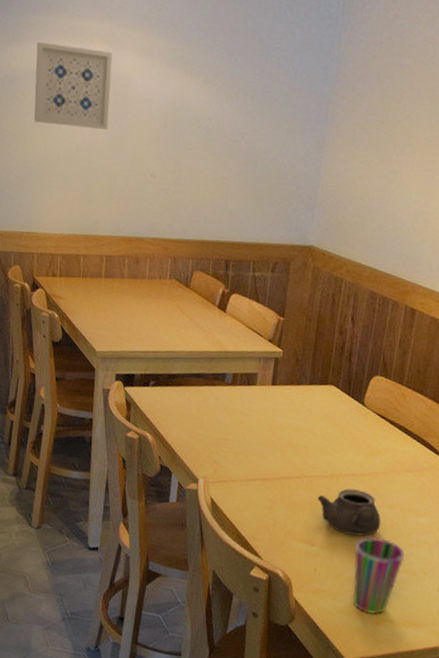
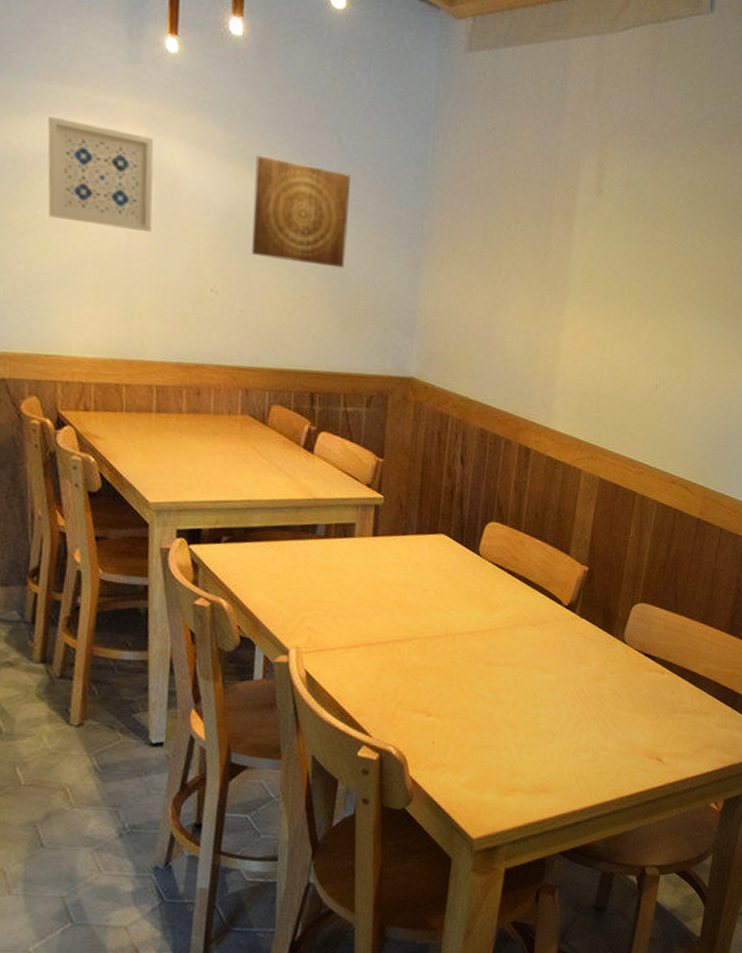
wall art: none [184,59,267,152] -> present [251,155,350,269]
teapot: present [317,488,381,536] -> none [431,648,504,700]
cup: present [352,536,405,615] -> none [476,699,532,785]

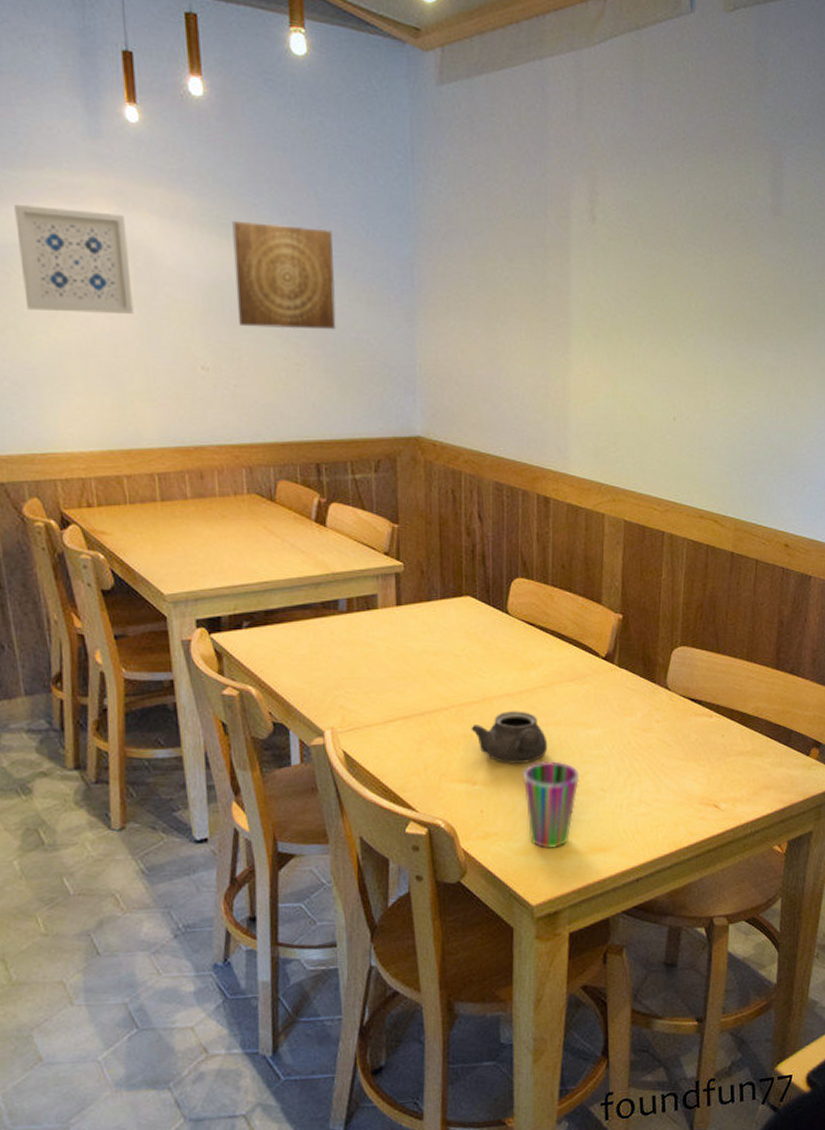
teapot: none [431,648,504,700] -> present [471,711,548,764]
cup: none [476,699,532,785] -> present [522,760,580,849]

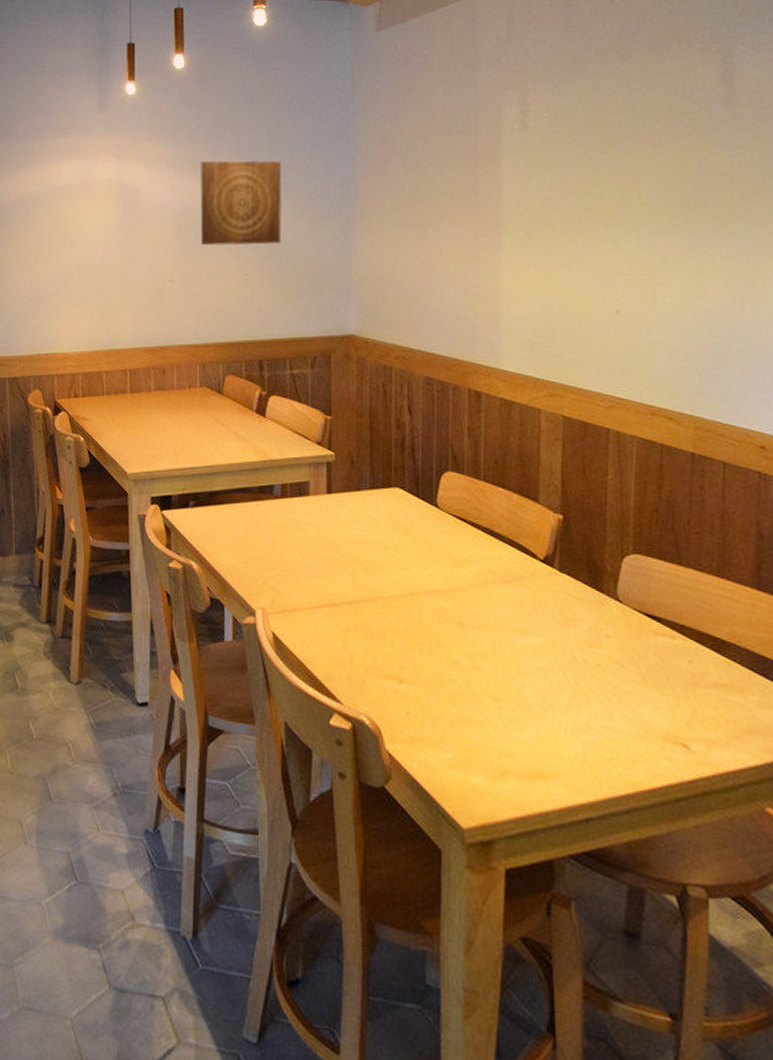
wall art: present [14,205,134,314] -> none [43,164,121,243]
teapot: present [471,711,548,764] -> none [398,609,480,667]
cup: present [522,760,580,849] -> none [451,666,517,767]

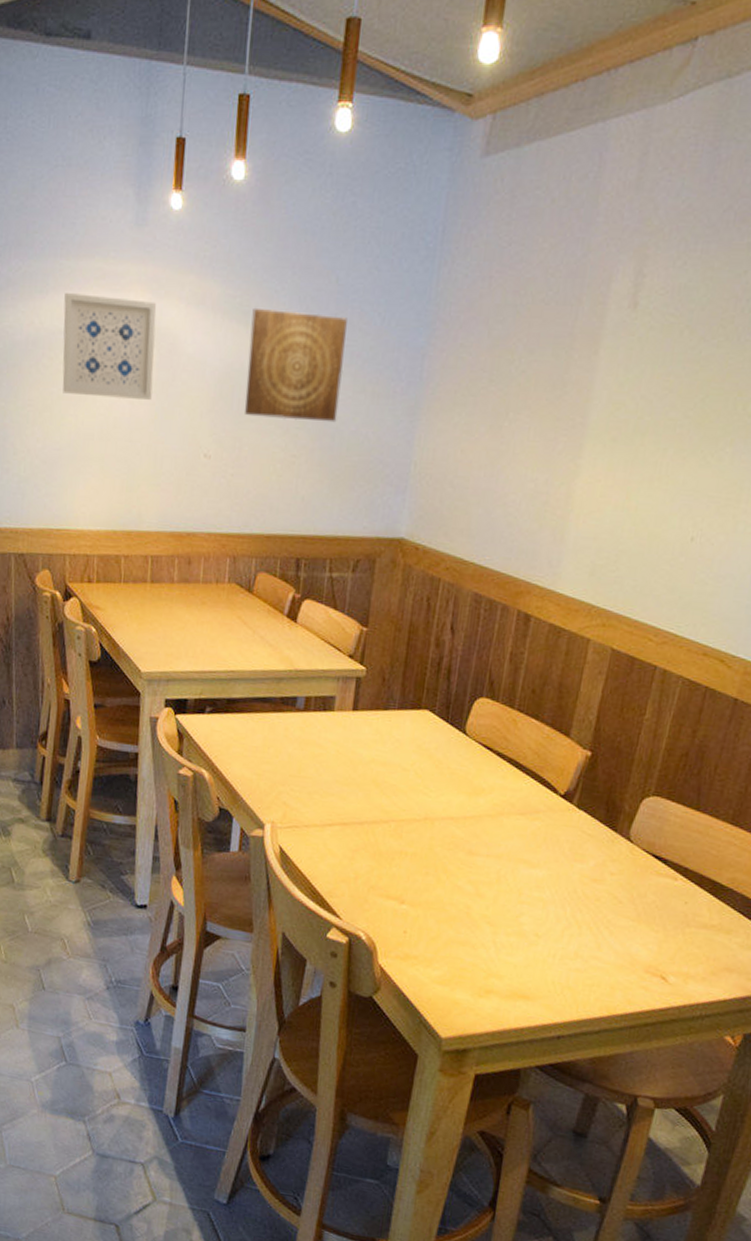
wall art: none [43,164,121,243] -> present [62,293,157,400]

